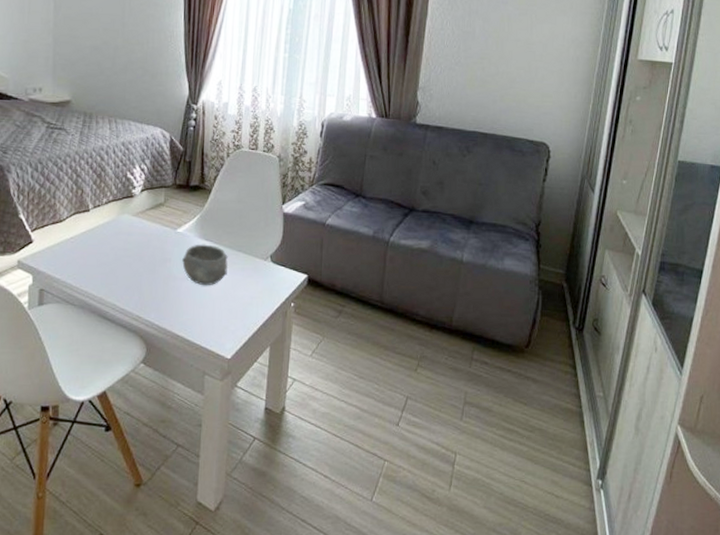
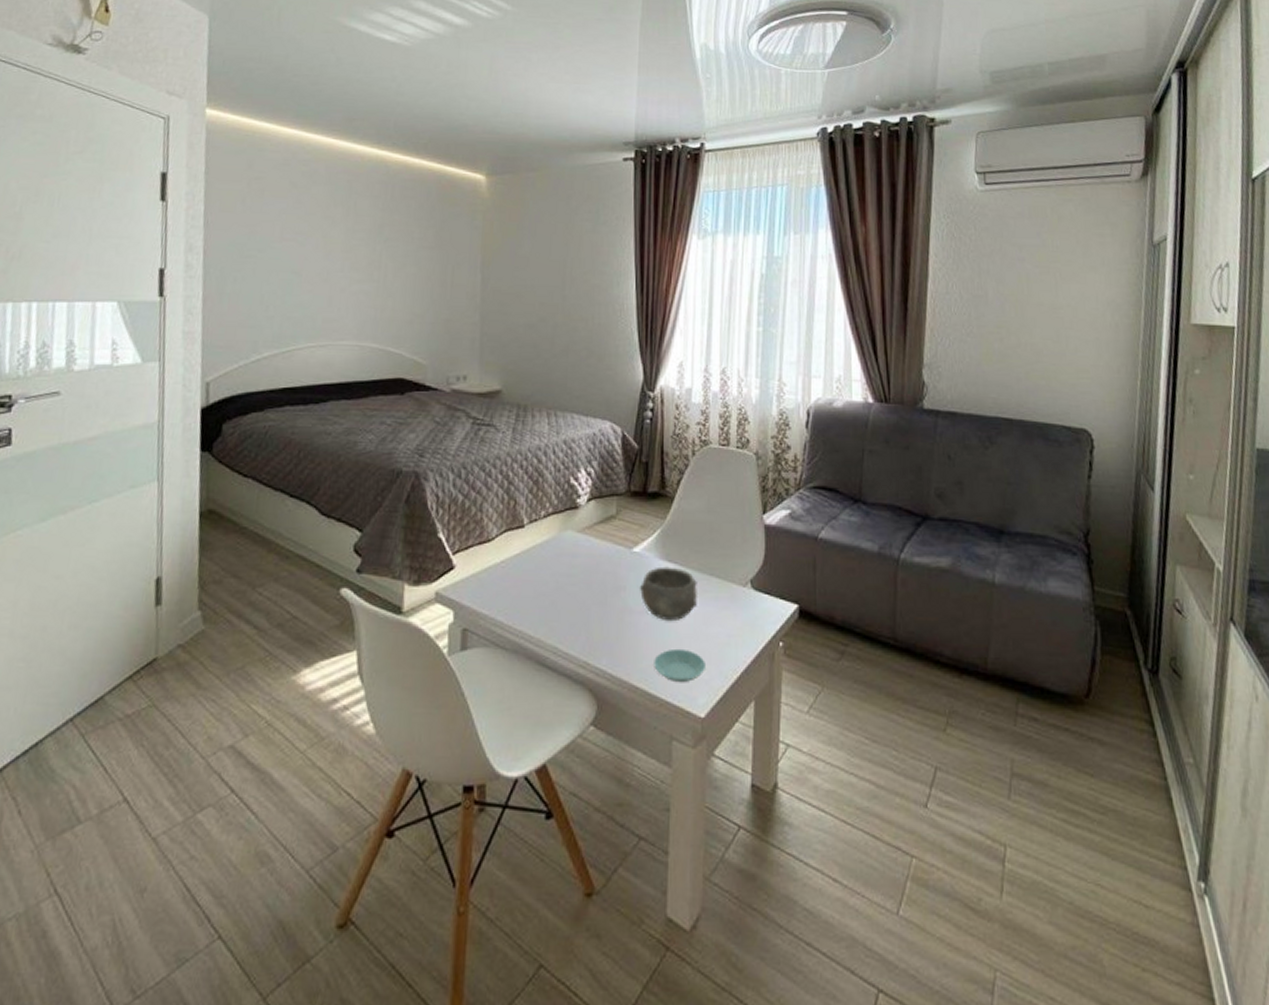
saucer: none [192,306,232,333] -> present [654,648,705,683]

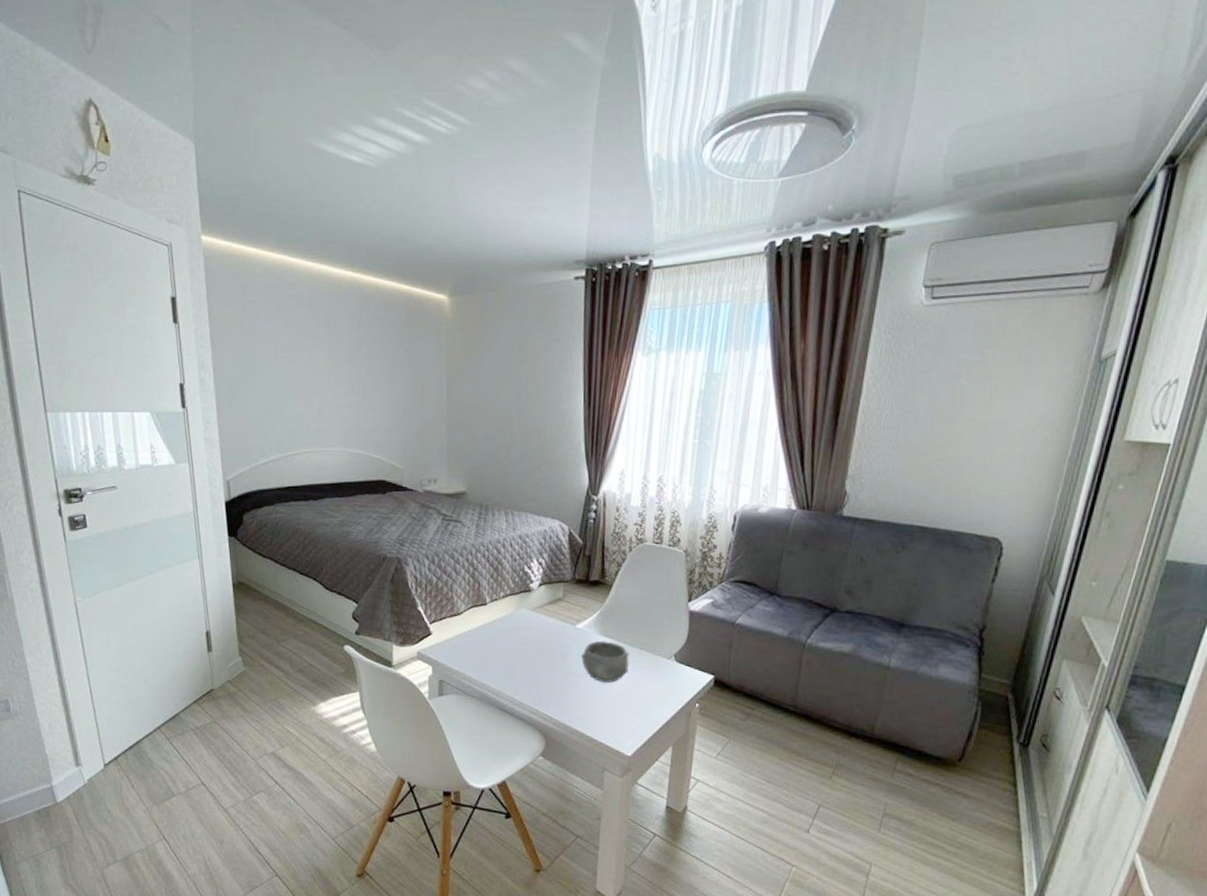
saucer: present [654,648,705,683] -> none [591,704,633,730]

